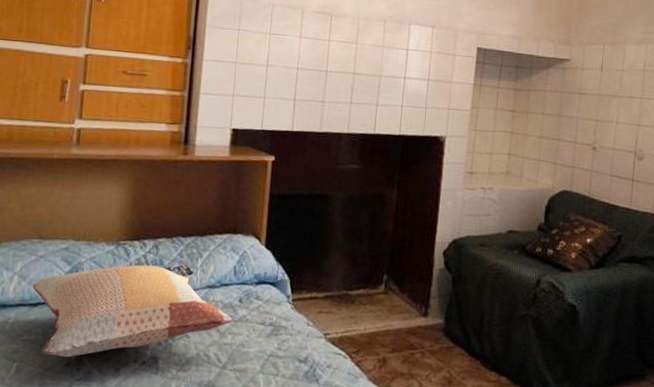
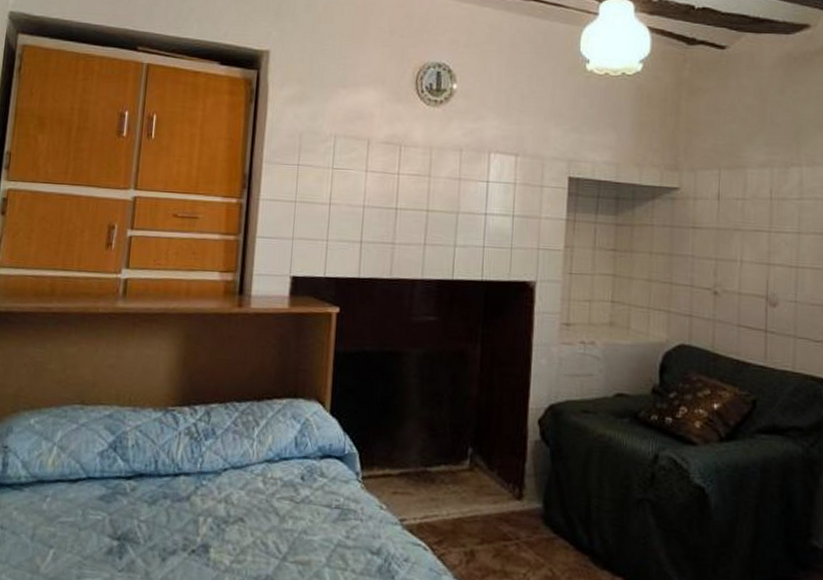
decorative pillow: present [32,264,234,357] -> none [72,434,295,543]

